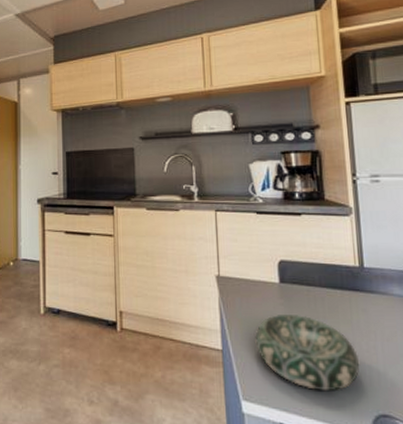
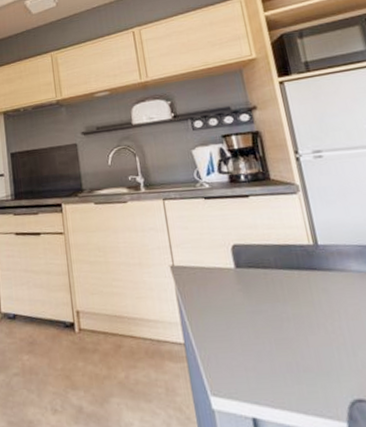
decorative bowl: present [255,313,360,392] -> none [216,299,328,379]

